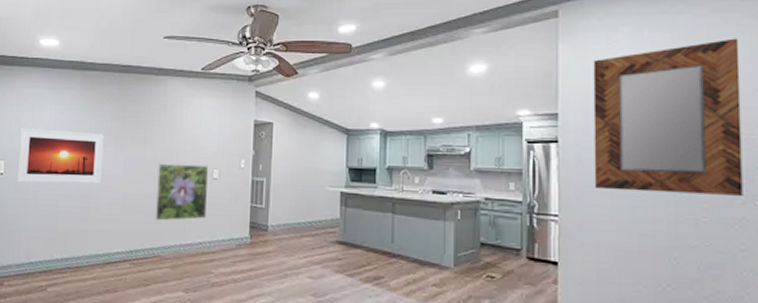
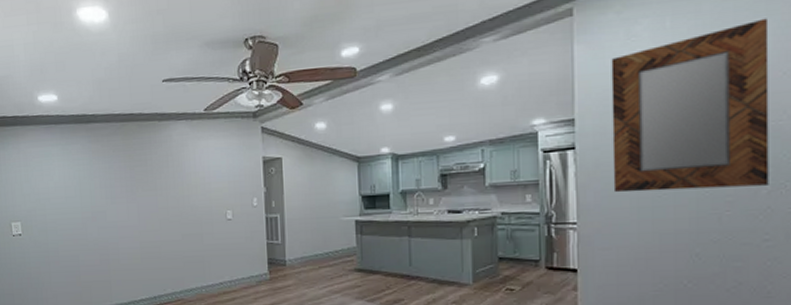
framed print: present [16,128,104,184] -> none [31,185,118,242]
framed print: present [154,163,209,221] -> none [172,207,224,266]

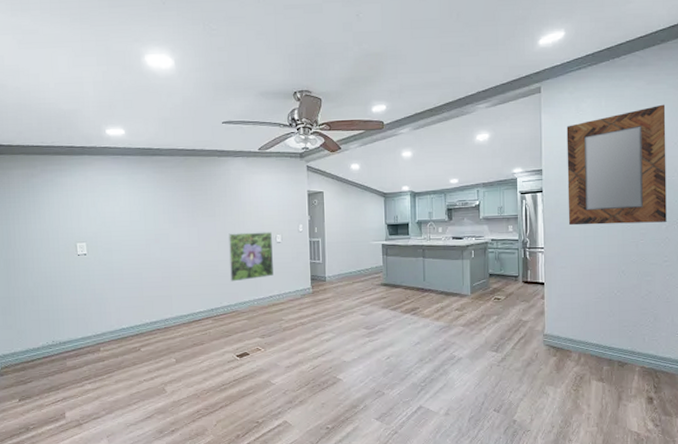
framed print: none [172,207,224,266] -> present [228,232,273,282]

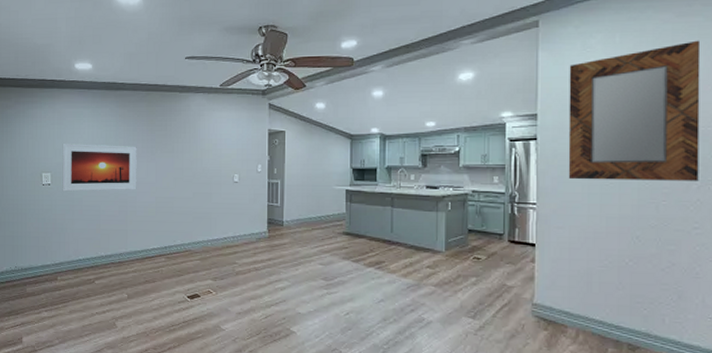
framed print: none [97,211,179,261] -> present [62,144,137,192]
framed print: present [228,232,273,282] -> none [184,170,230,220]

